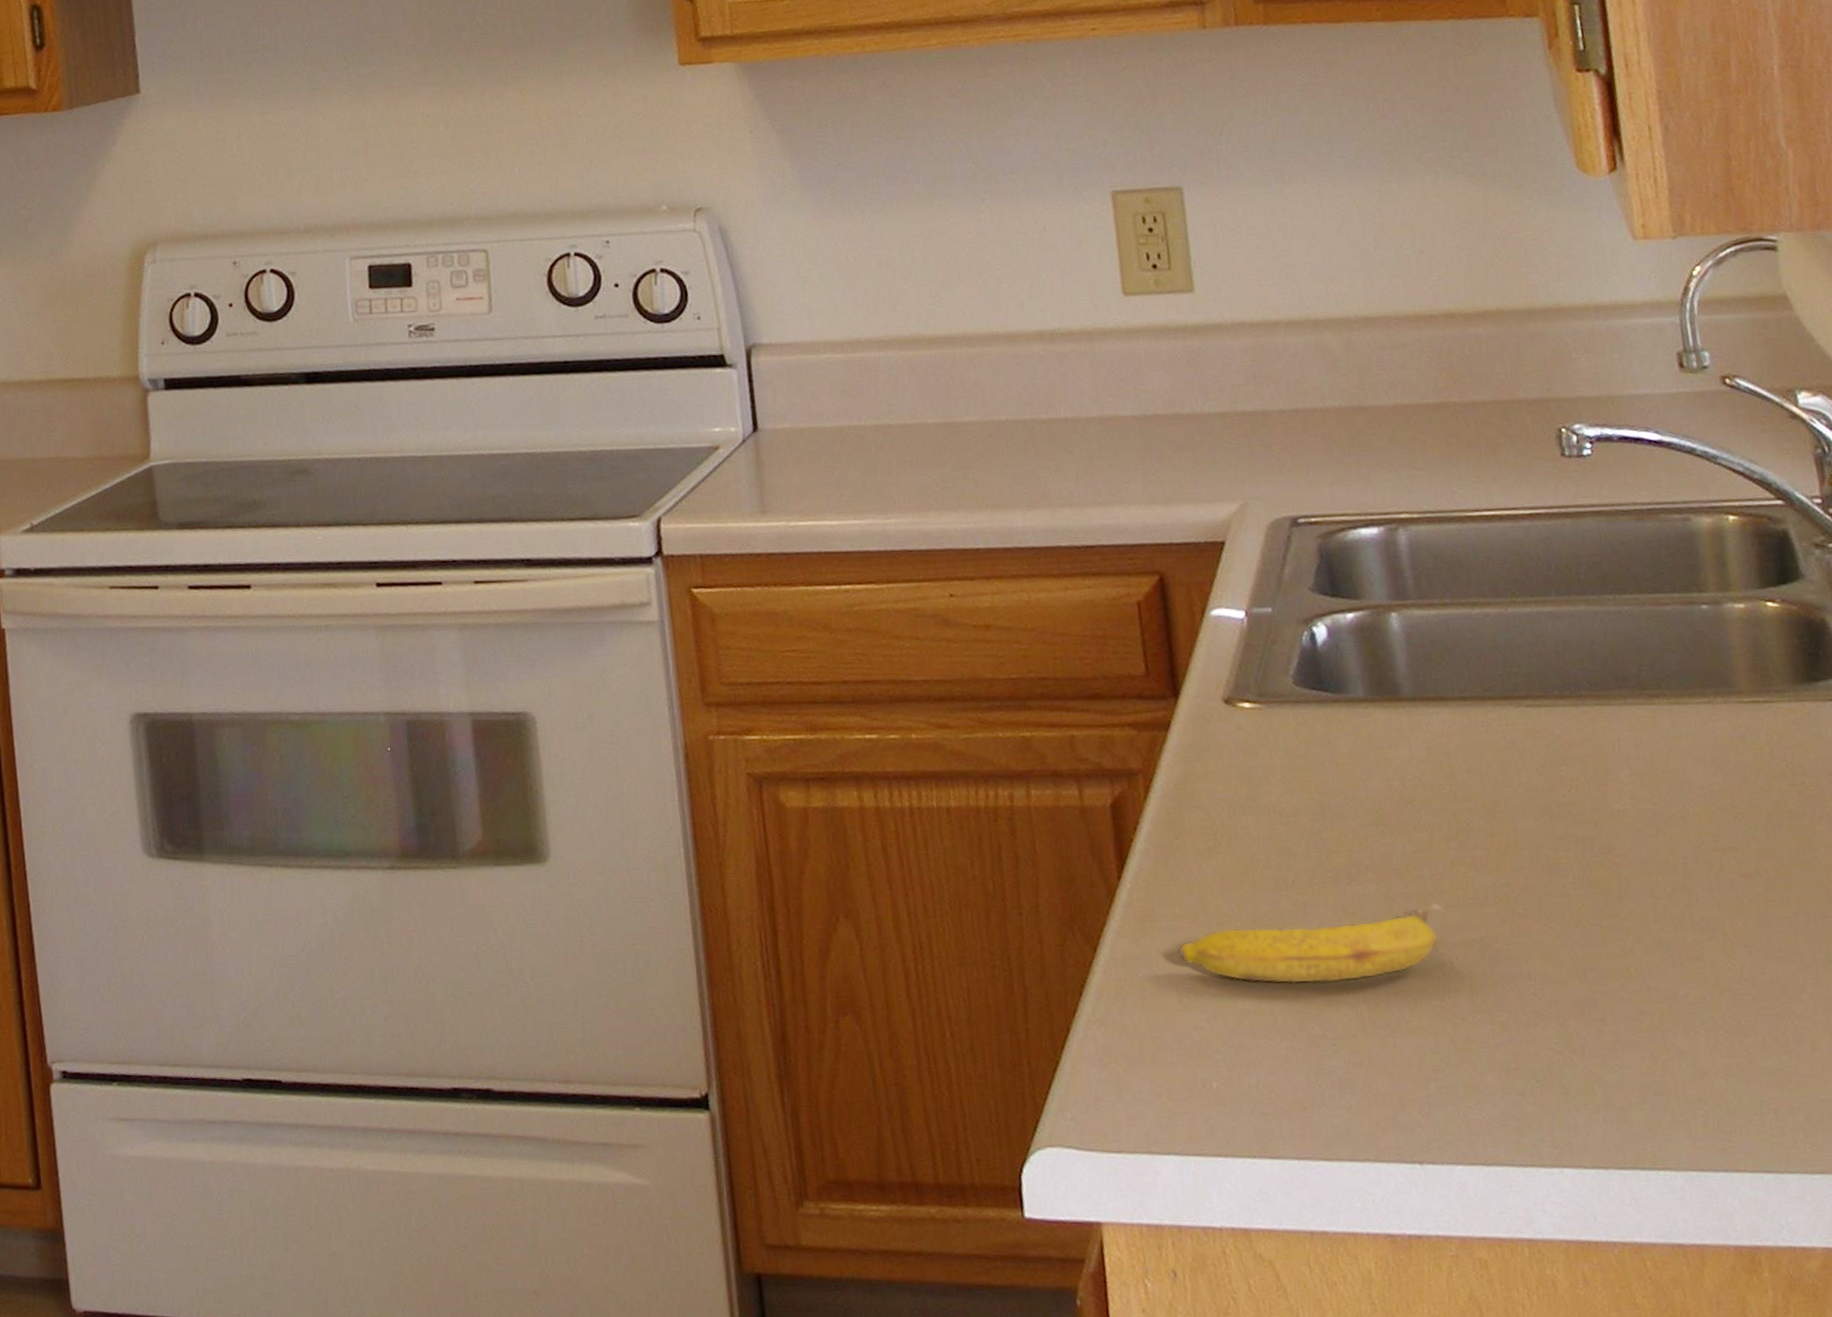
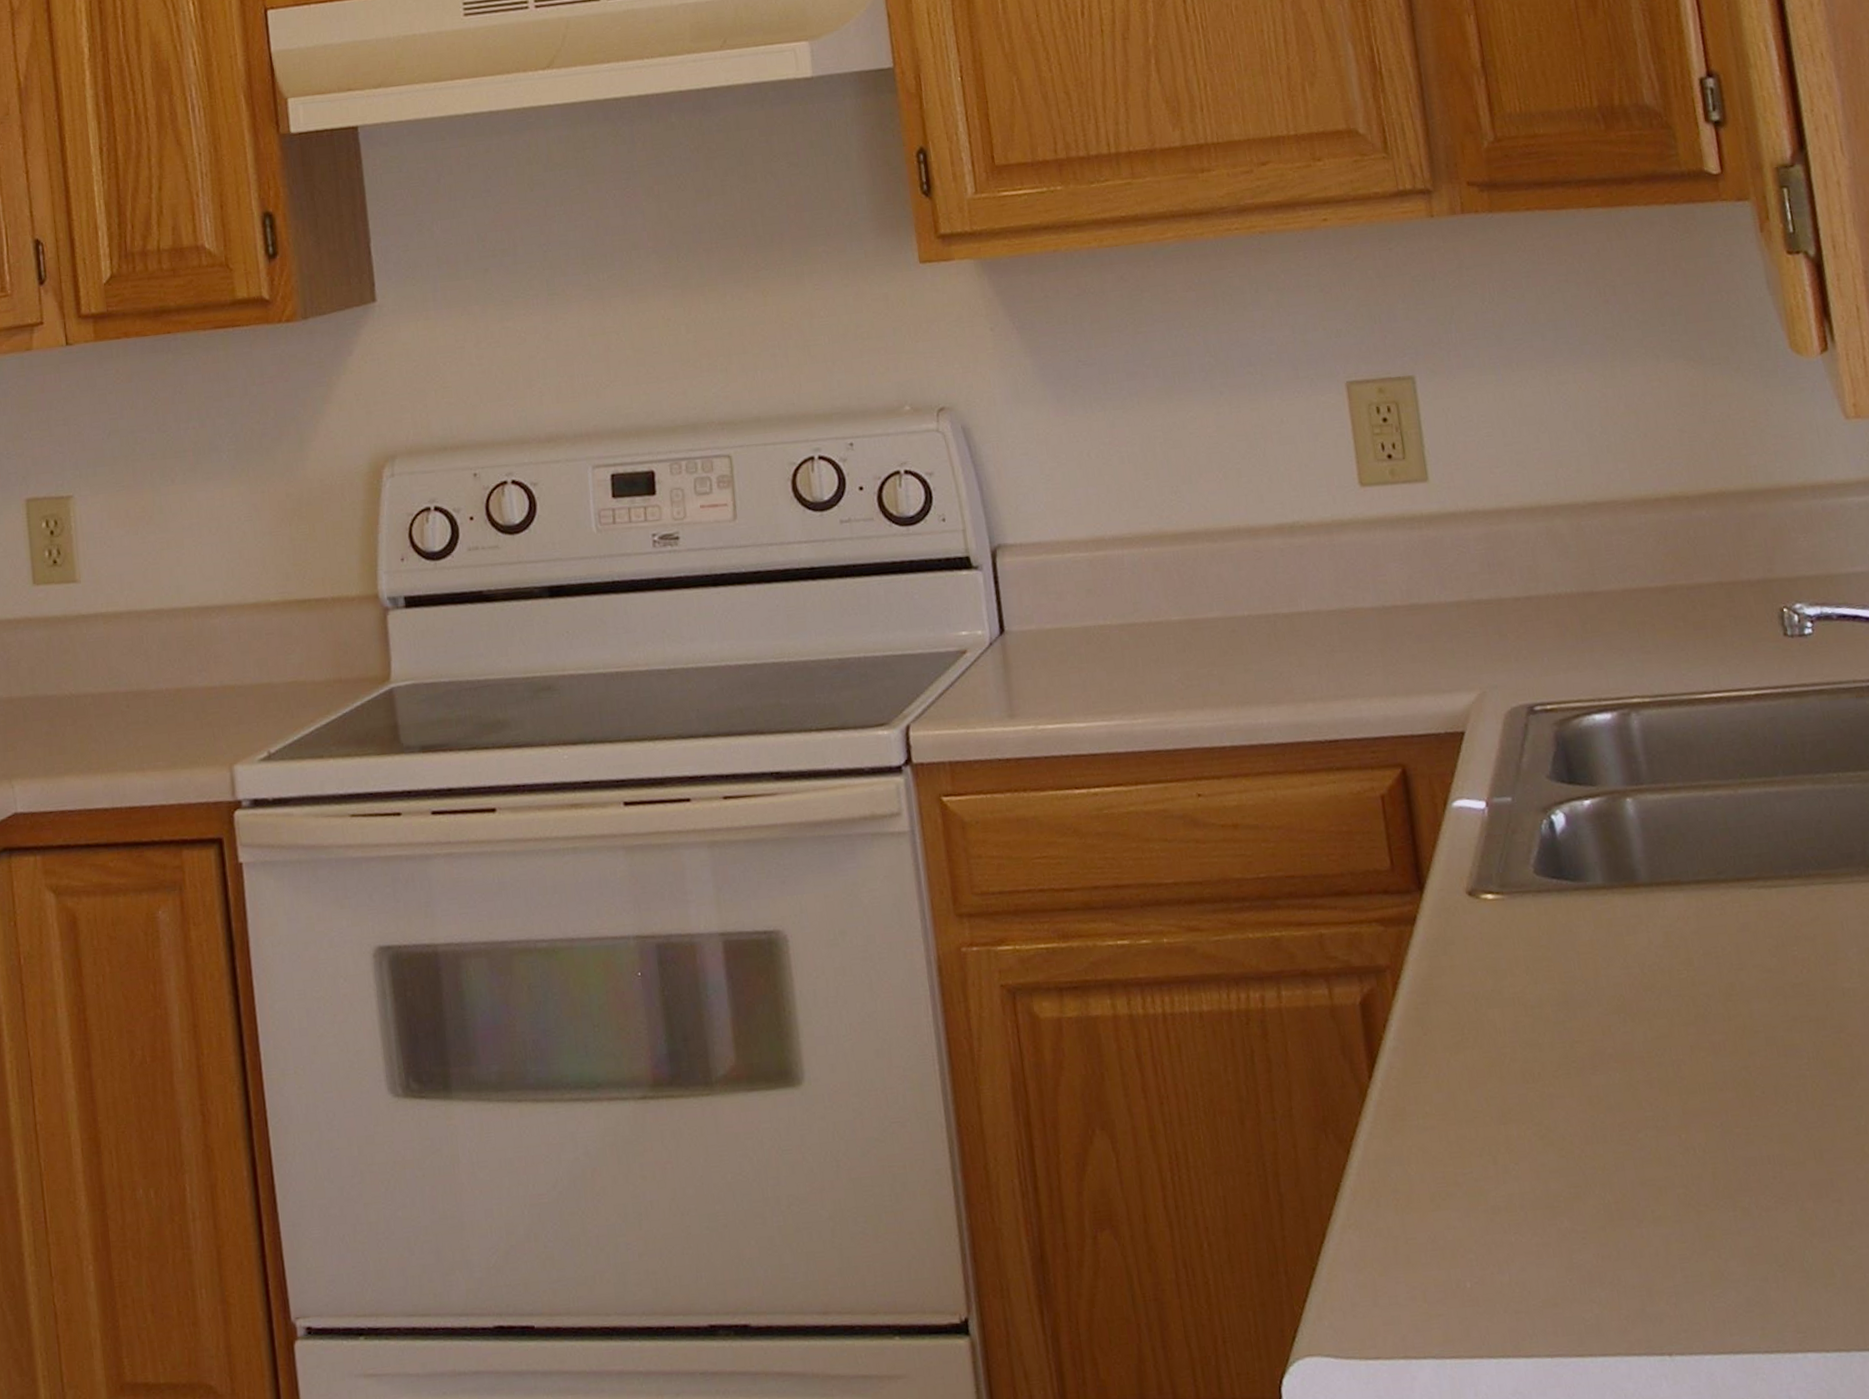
banana: present [1177,902,1445,984] -> none [1429,1088,1687,1179]

